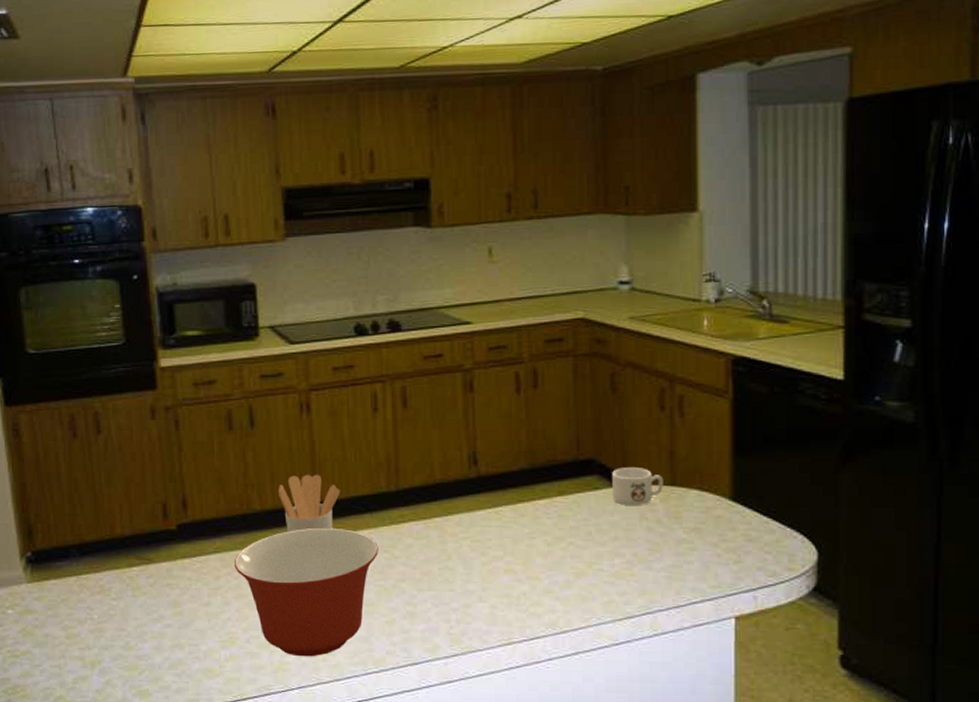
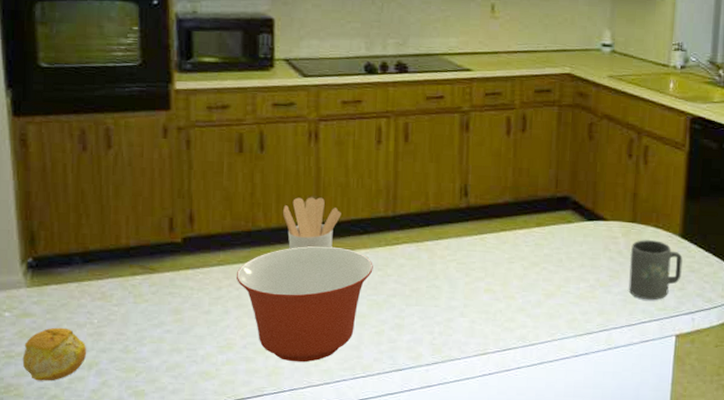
fruit: none [27,624,89,681] -> present [22,327,87,381]
mug: present [612,468,664,505] -> none [582,205,626,238]
mug: none [672,505,736,577] -> present [629,240,683,301]

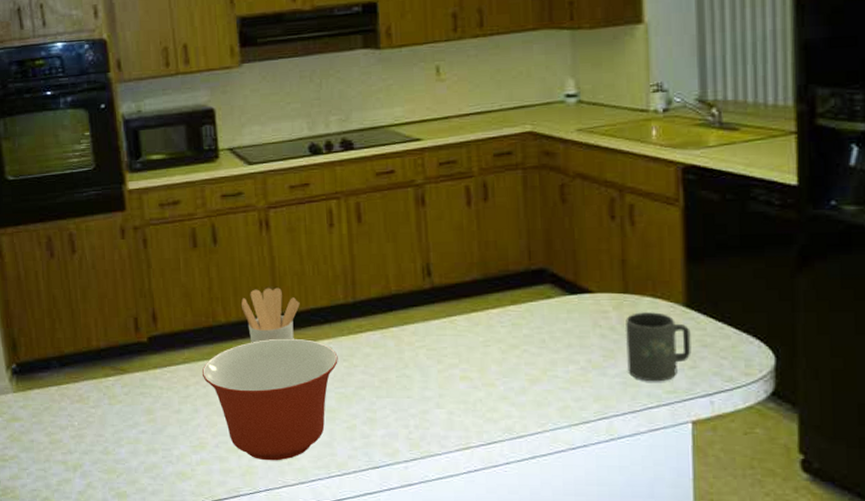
fruit: present [22,327,87,381] -> none [15,430,71,484]

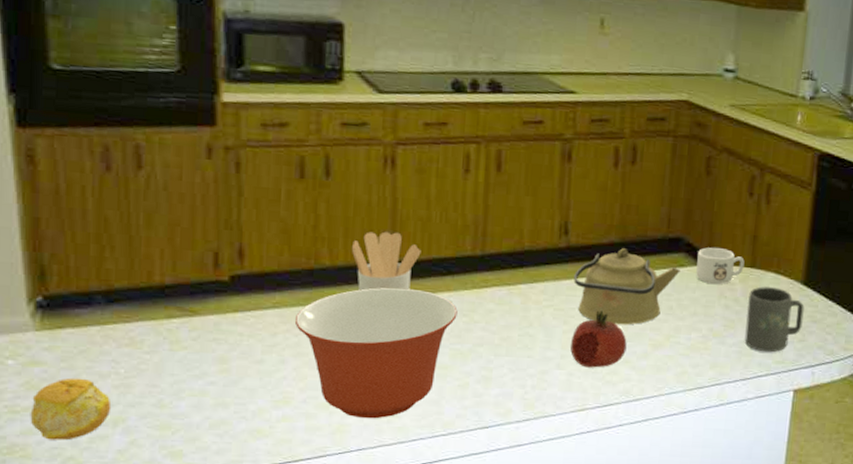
fruit: none [15,430,71,484] -> present [30,377,112,441]
kettle: none [442,284,548,361] -> present [574,248,680,325]
fruit: none [447,348,503,406] -> present [570,310,627,368]
mug: none [564,276,616,313] -> present [696,247,745,284]

